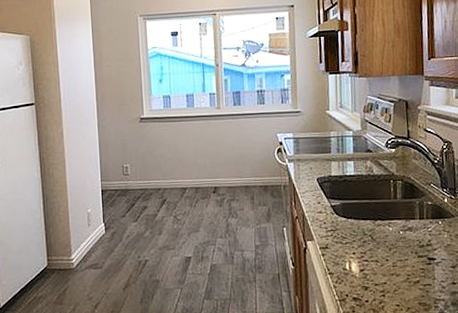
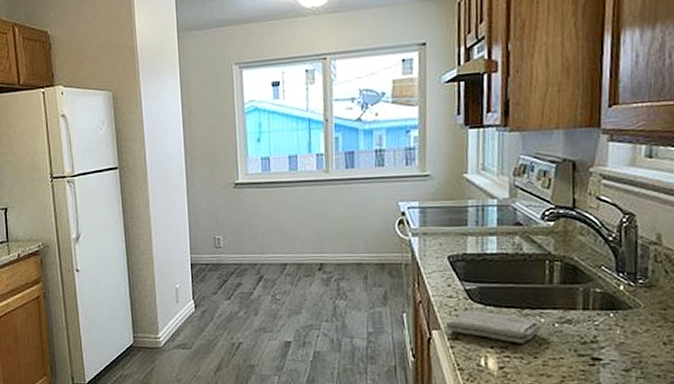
washcloth: none [317,222,390,249] -> present [445,310,542,343]

